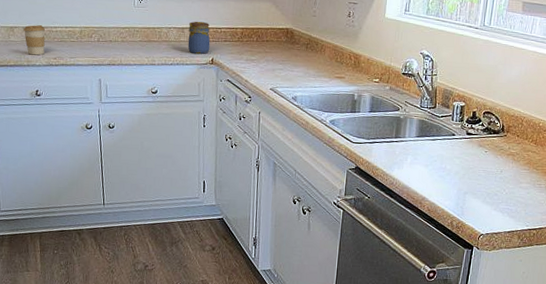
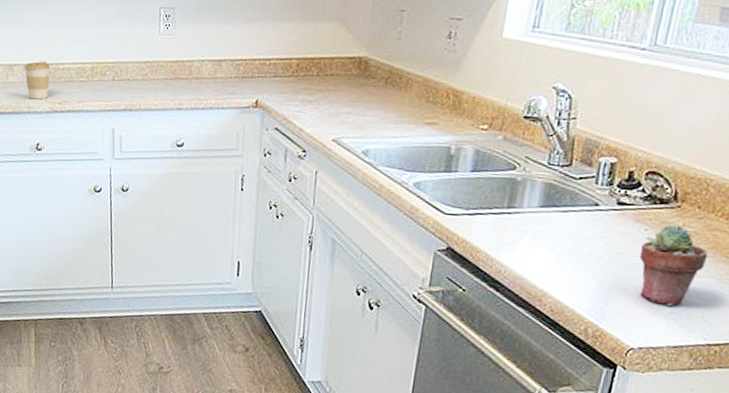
jar: present [188,21,210,54] -> none [225,50,255,94]
potted succulent: none [483,148,525,205] -> present [639,225,709,307]

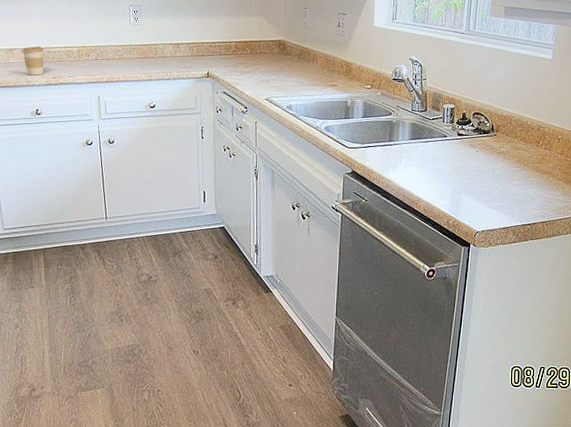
potted succulent: present [639,225,709,307] -> none [475,147,516,202]

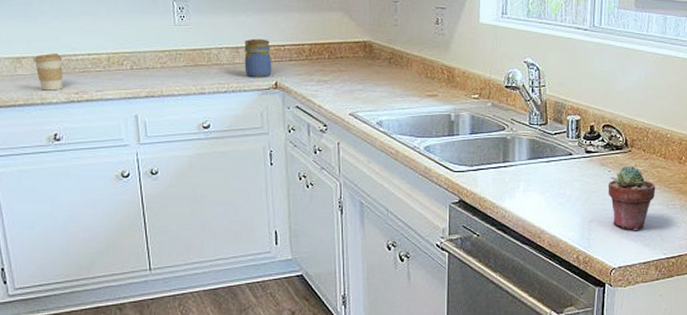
jar: none [183,36,205,68] -> present [244,38,272,77]
potted succulent: none [475,147,516,202] -> present [608,166,656,231]

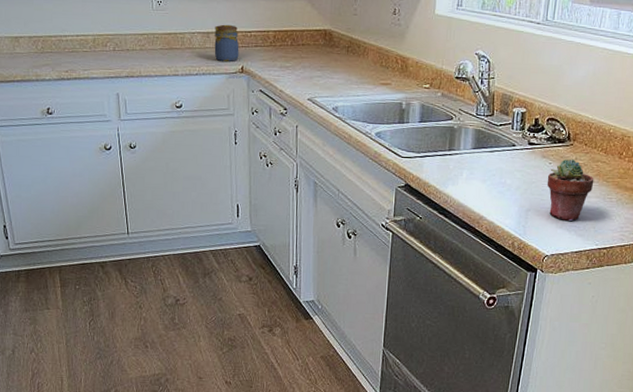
coffee cup: present [34,54,63,91] -> none [29,34,55,69]

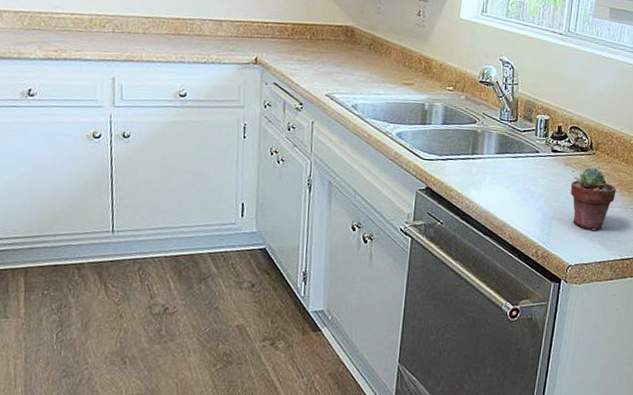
jar: present [214,24,239,62] -> none [226,13,254,52]

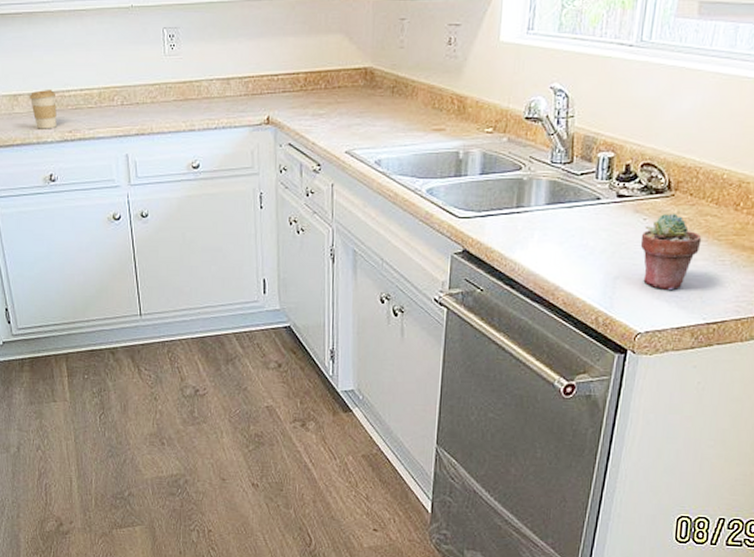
coffee cup: none [14,9,44,47] -> present [29,90,57,129]

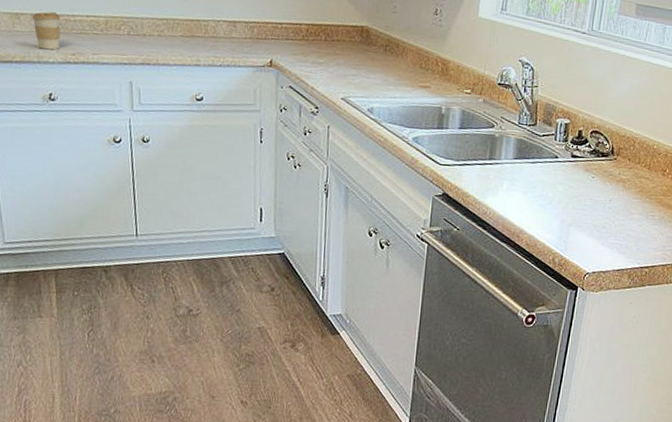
potted succulent: present [640,213,702,291] -> none [589,174,637,239]

